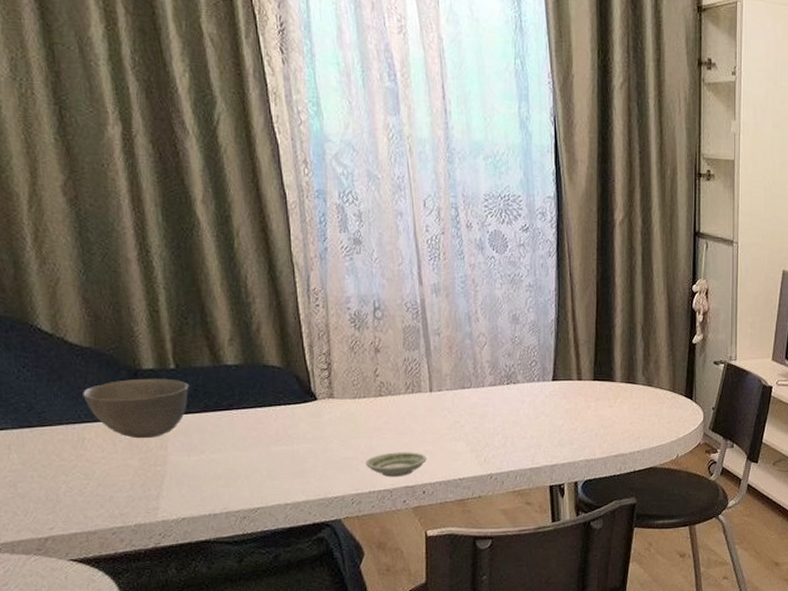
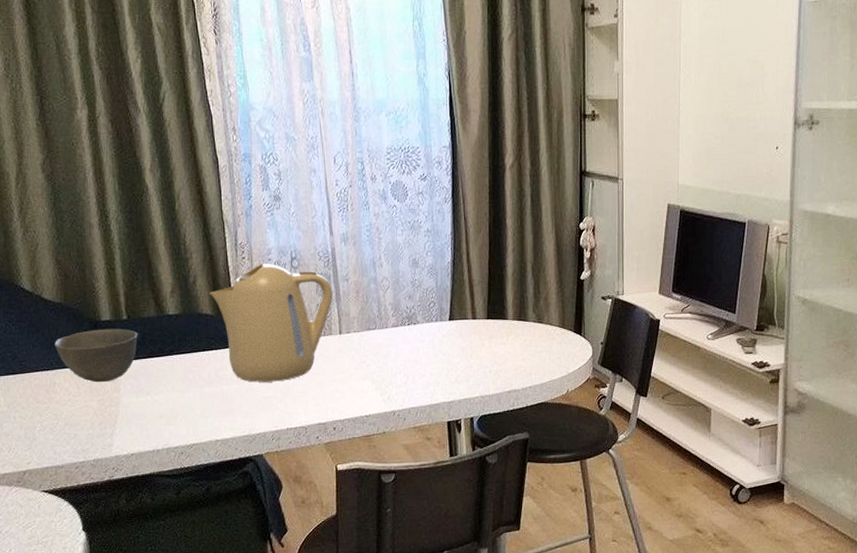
kettle: none [276,312,423,442] -> present [209,263,334,382]
saucer: present [366,452,427,477] -> none [284,391,337,415]

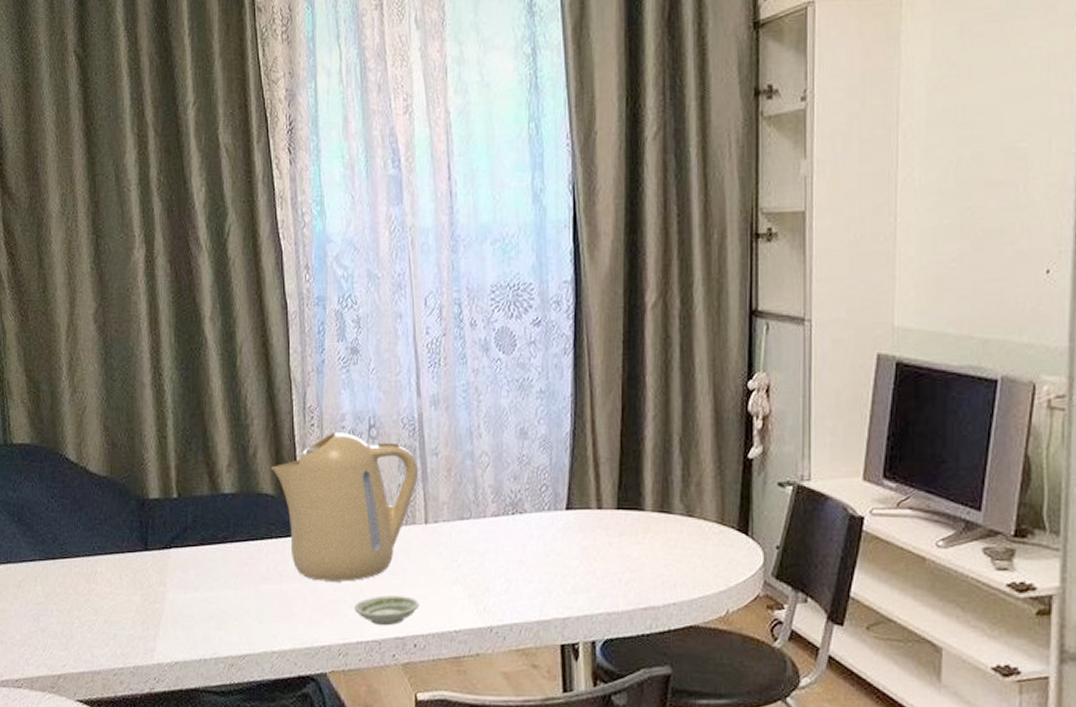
bowl: present [54,328,138,383] -> none [98,508,189,573]
saucer: none [284,391,337,415] -> present [354,595,419,626]

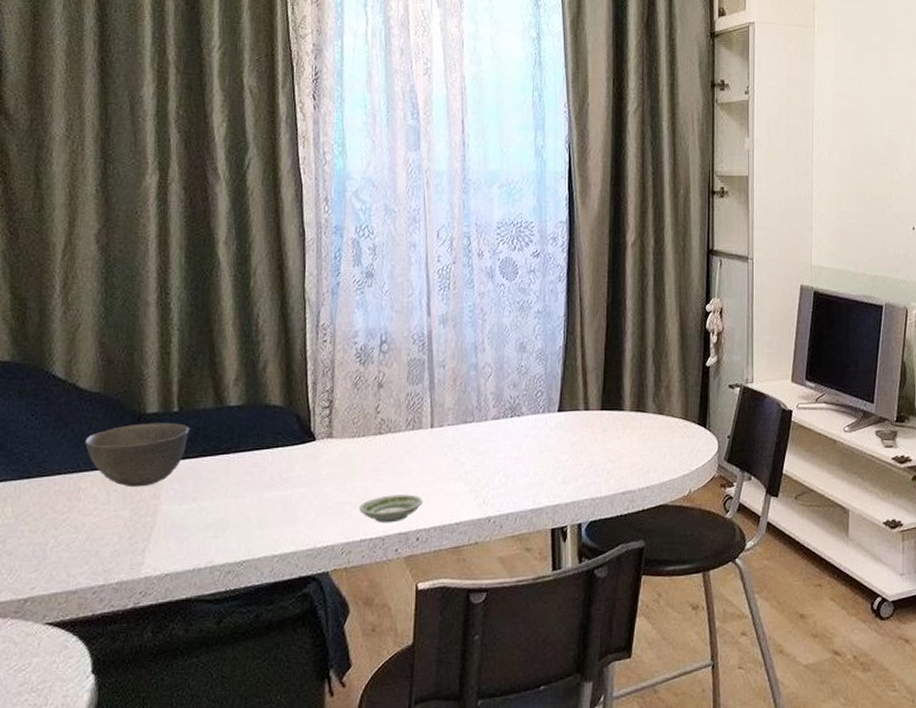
bowl: none [98,508,189,573] -> present [85,422,190,488]
kettle: present [271,431,419,582] -> none [281,347,427,485]

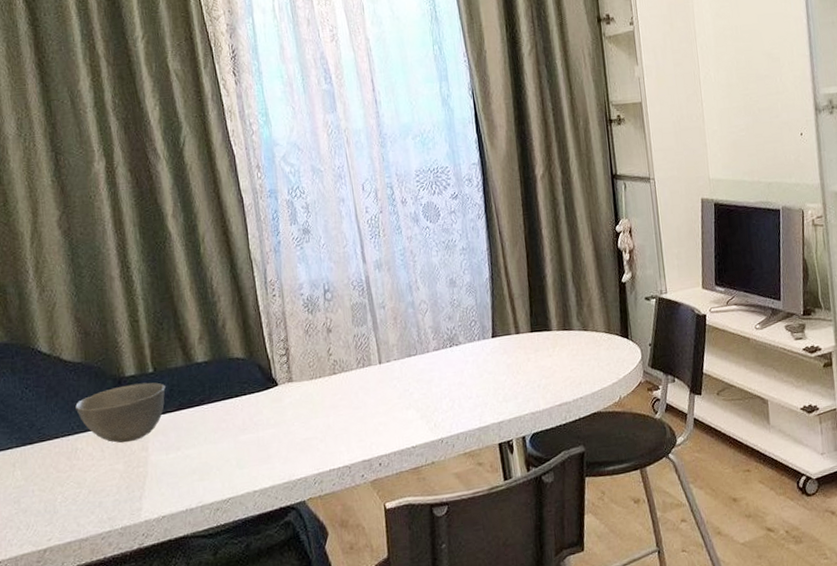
saucer: present [359,494,423,523] -> none [325,425,381,453]

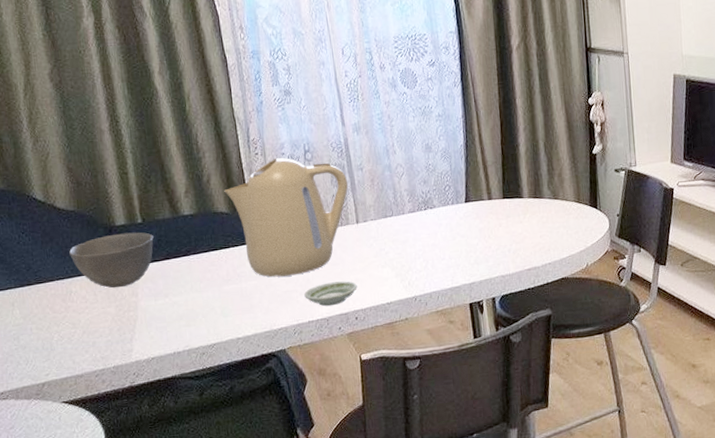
kettle: none [240,298,371,425] -> present [224,157,349,277]
saucer: none [325,425,381,453] -> present [304,281,357,307]

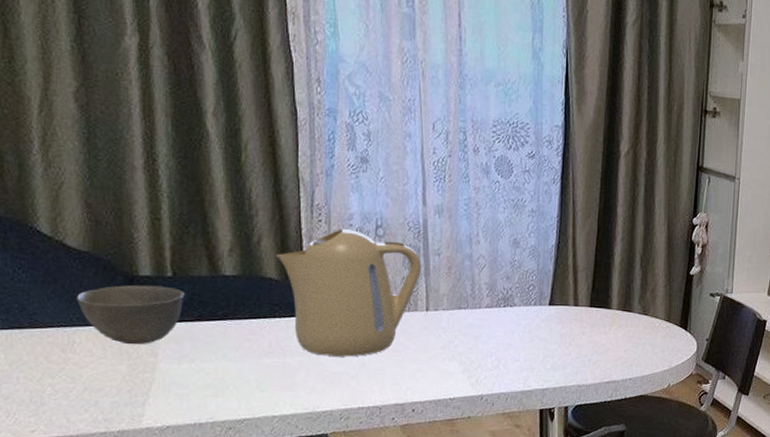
saucer: present [304,281,357,307] -> none [357,369,418,394]

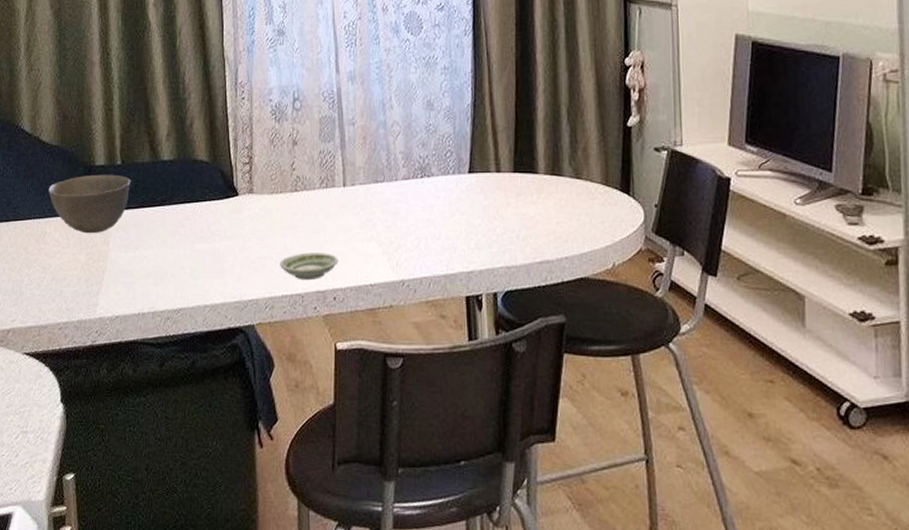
kettle: present [276,228,422,357] -> none [206,104,338,240]
saucer: none [357,369,418,394] -> present [280,252,338,281]

